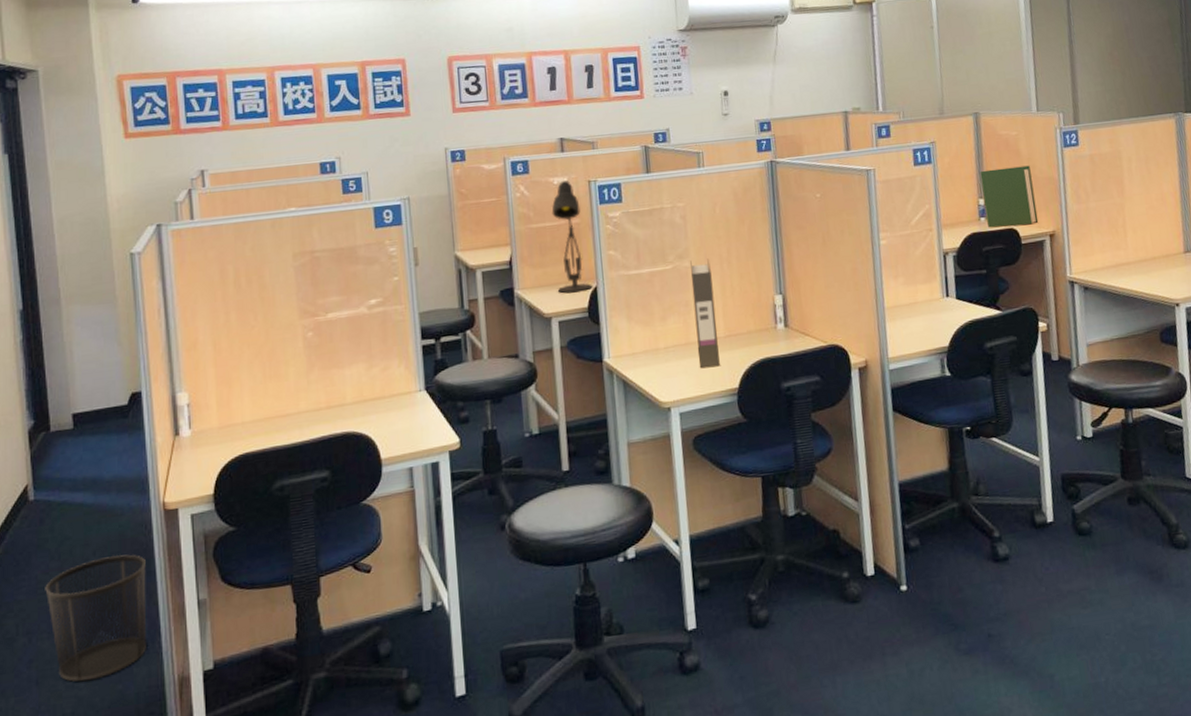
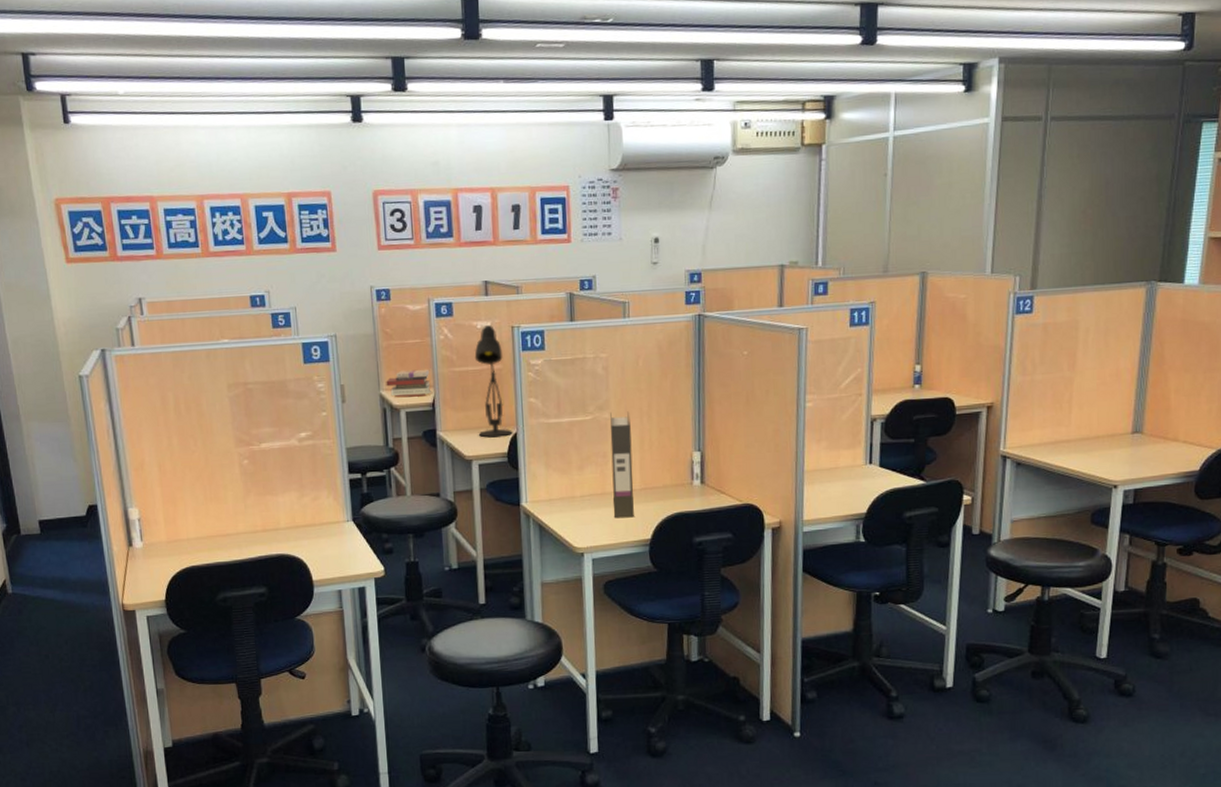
waste bin: present [45,554,146,683] -> none [27,645,115,747]
books: none [461,227,508,258] -> present [386,369,432,398]
binder: present [980,165,1039,228] -> none [920,332,977,396]

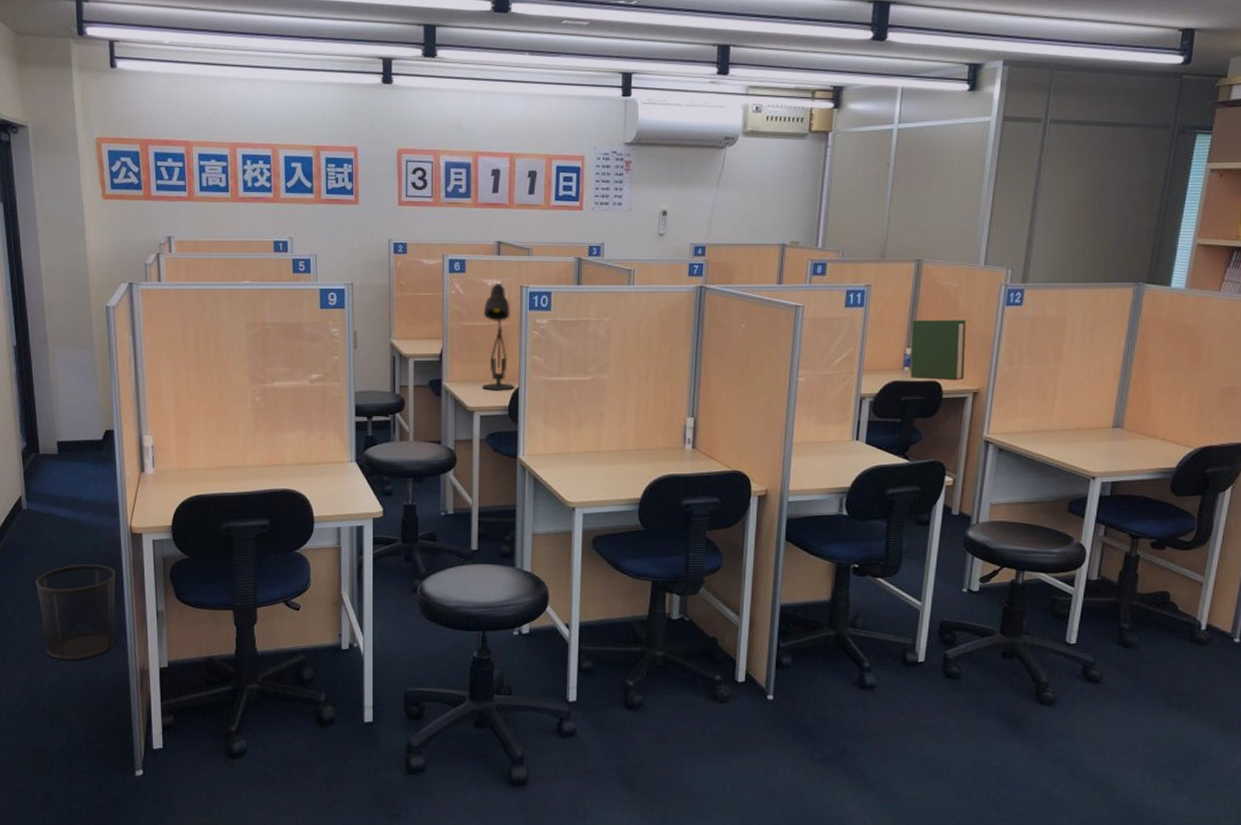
waste bin: none [27,645,115,747] -> present [35,563,116,660]
books: present [386,369,432,398] -> none [397,321,440,347]
binder: present [610,411,634,519] -> none [607,374,628,477]
binder: none [920,332,977,396] -> present [911,320,966,380]

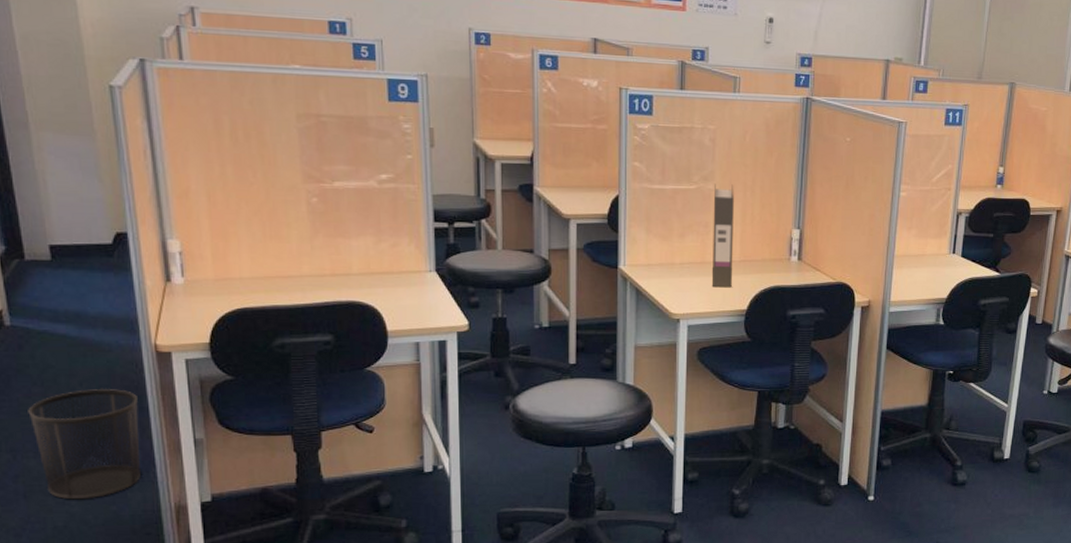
desk lamp: present [483,282,515,392] -> none [578,82,614,199]
binder: none [607,374,628,477] -> present [713,184,734,288]
binder: present [911,320,966,380] -> none [1003,140,1052,198]

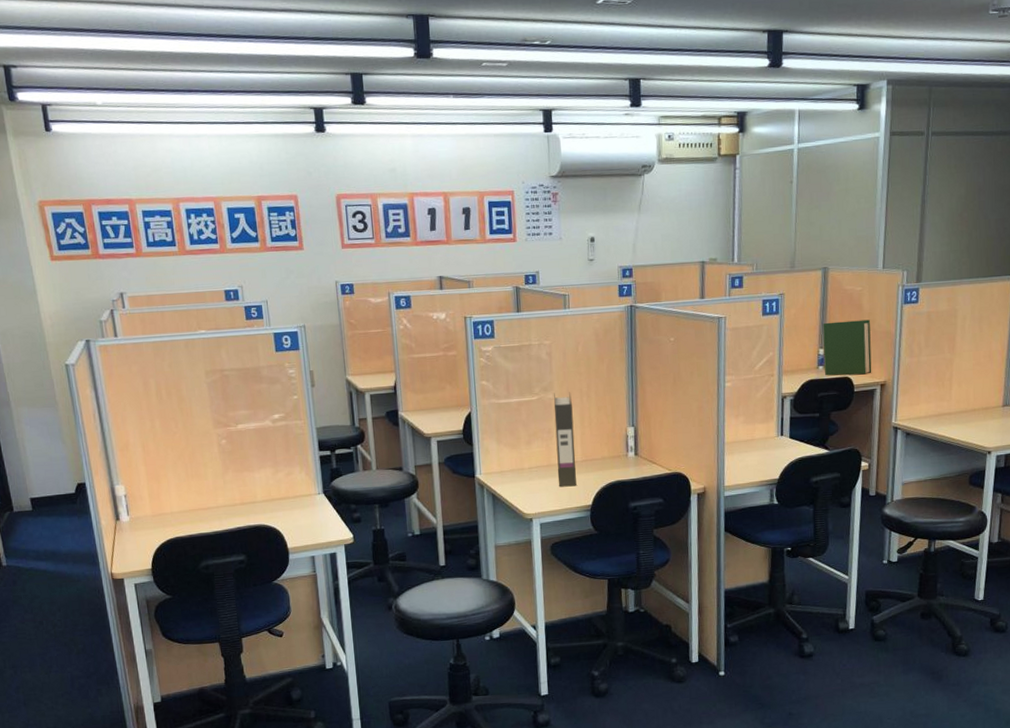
waste bin: present [28,388,141,500] -> none [23,612,107,705]
binder: none [1003,140,1052,198] -> present [823,319,872,376]

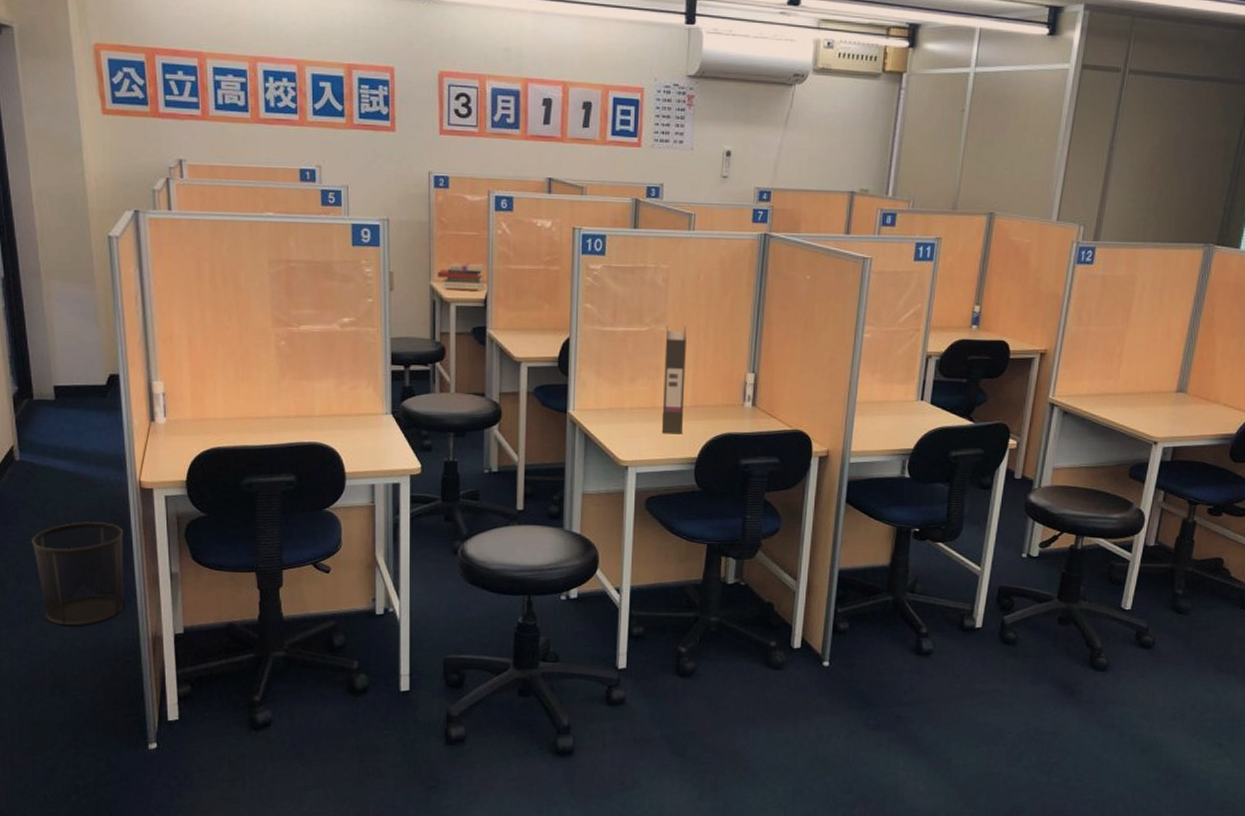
waste bin: none [23,612,107,705] -> present [31,521,124,626]
books: none [351,355,393,382] -> present [437,262,485,292]
binder: present [823,319,872,376] -> none [978,276,1036,340]

